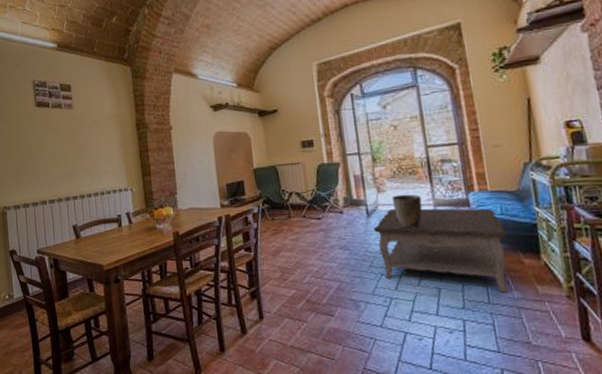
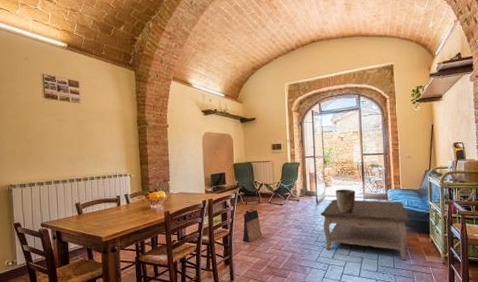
bag: none [270,225,296,270] -> present [242,208,262,243]

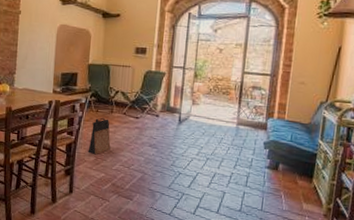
coffee table: present [320,199,410,261] -> none [181,121,291,204]
ceramic pot: present [335,189,356,214] -> none [202,109,228,140]

